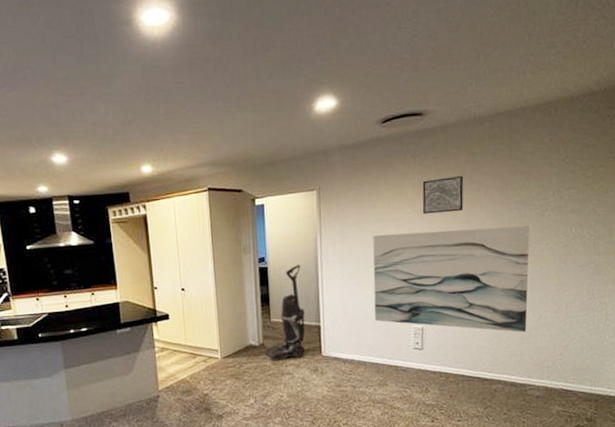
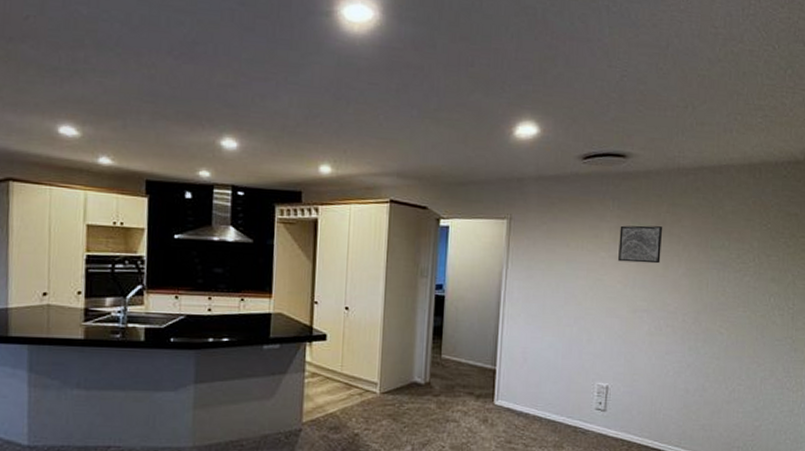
vacuum cleaner: present [265,265,306,361] -> none [431,298,481,405]
wall art: present [373,226,529,333] -> none [557,276,727,406]

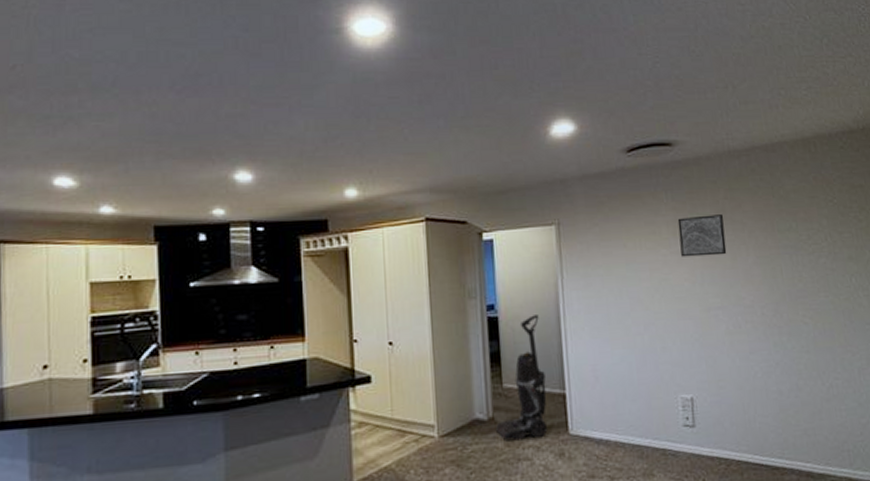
vacuum cleaner: none [431,298,481,405] -> present [496,315,548,442]

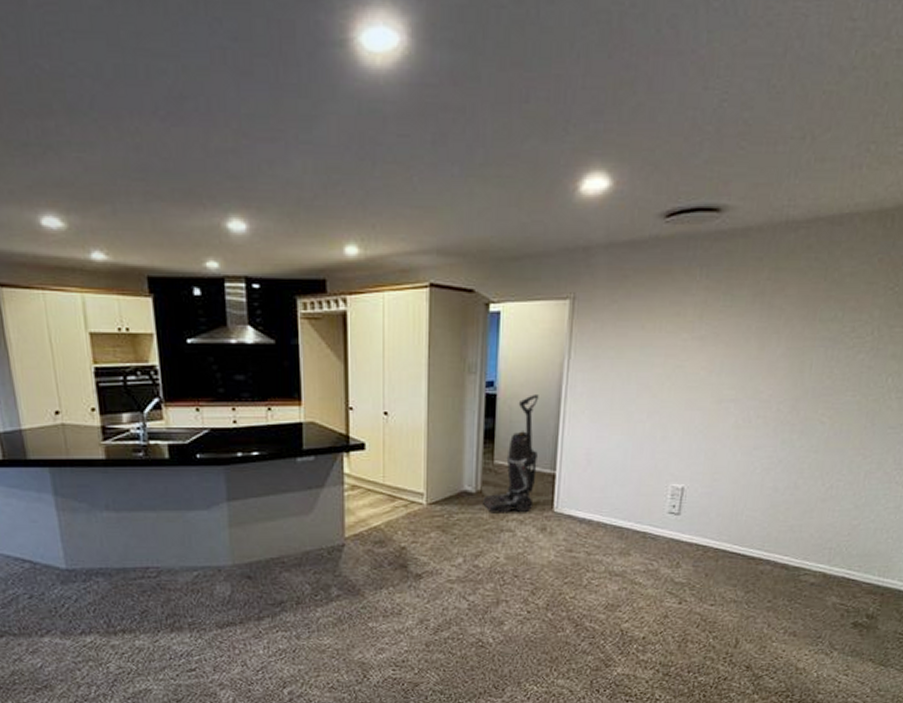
wall art: present [677,214,727,257] -> none [703,297,762,344]

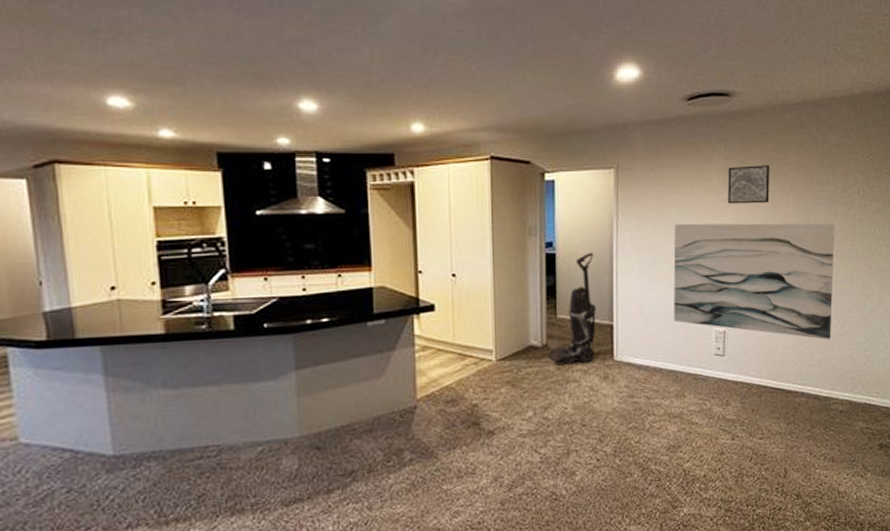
wall art: none [625,364,835,505] -> present [673,223,835,340]
wall art: none [703,297,762,344] -> present [728,165,770,204]

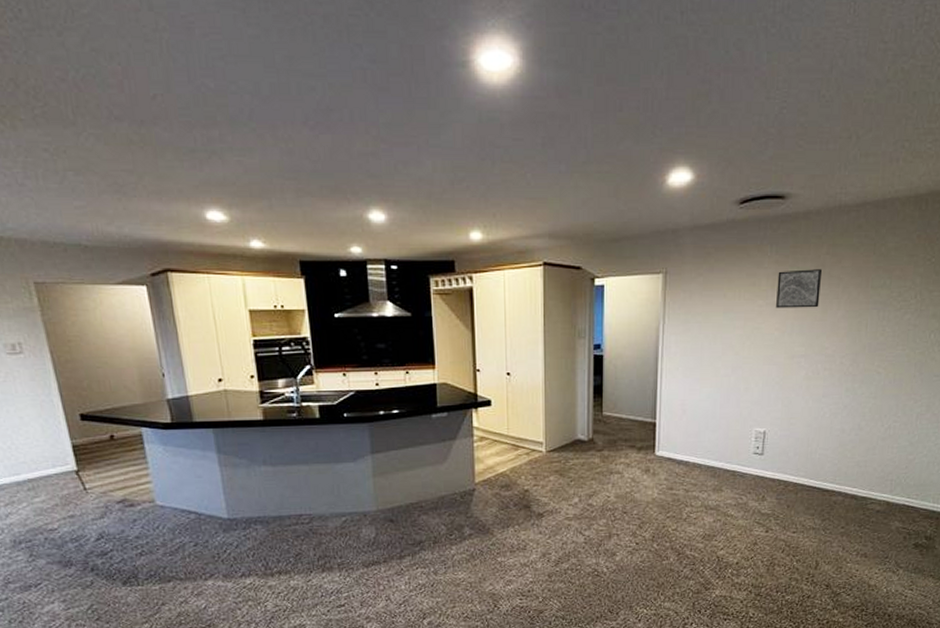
vacuum cleaner: present [549,253,596,366] -> none [595,355,640,458]
wall art: present [673,223,835,340] -> none [715,327,887,443]

